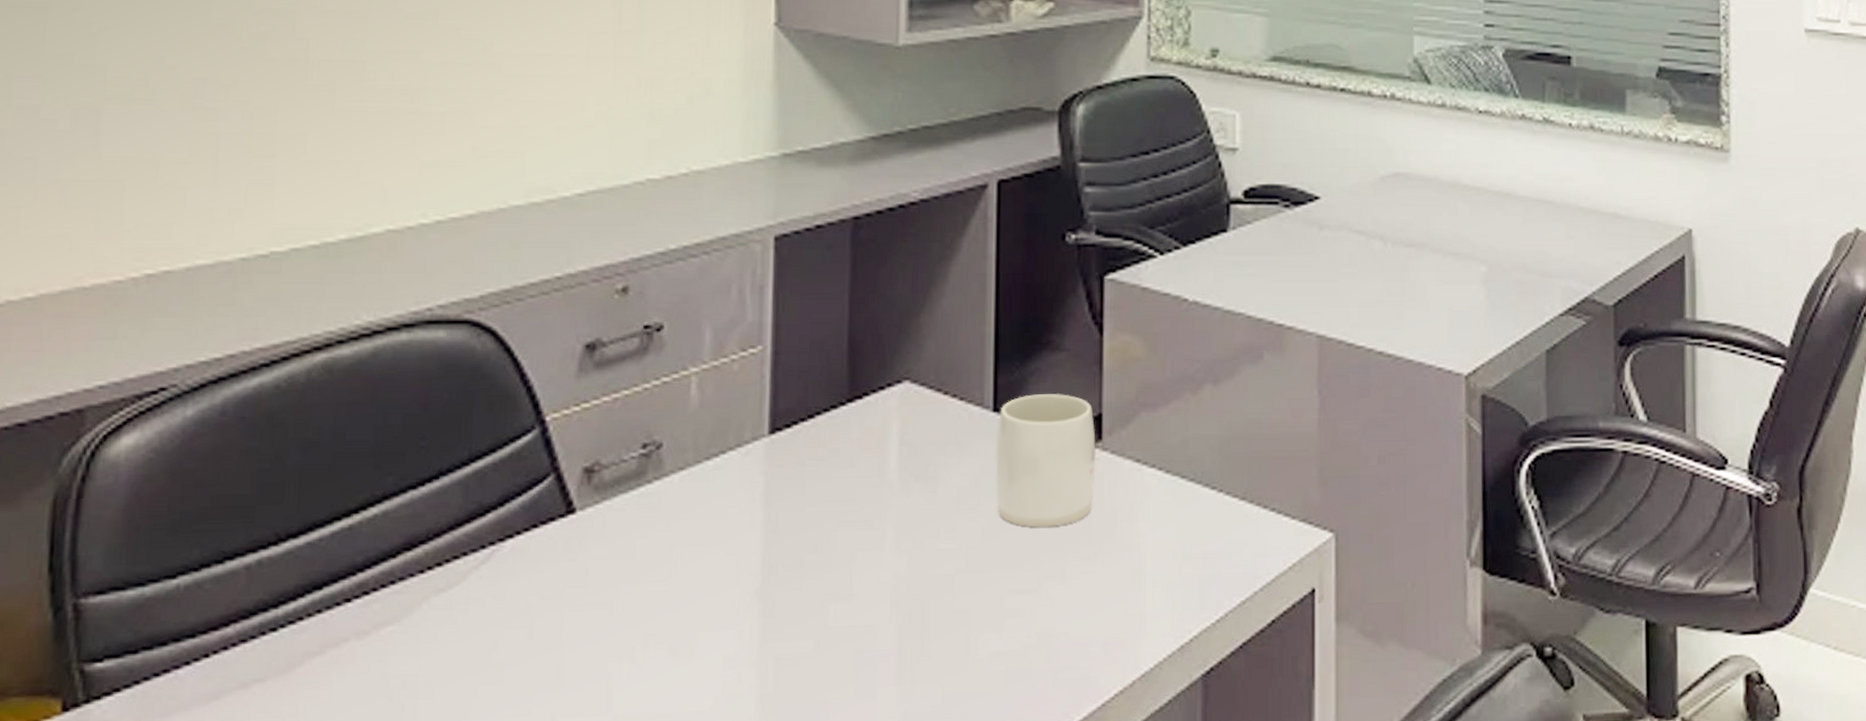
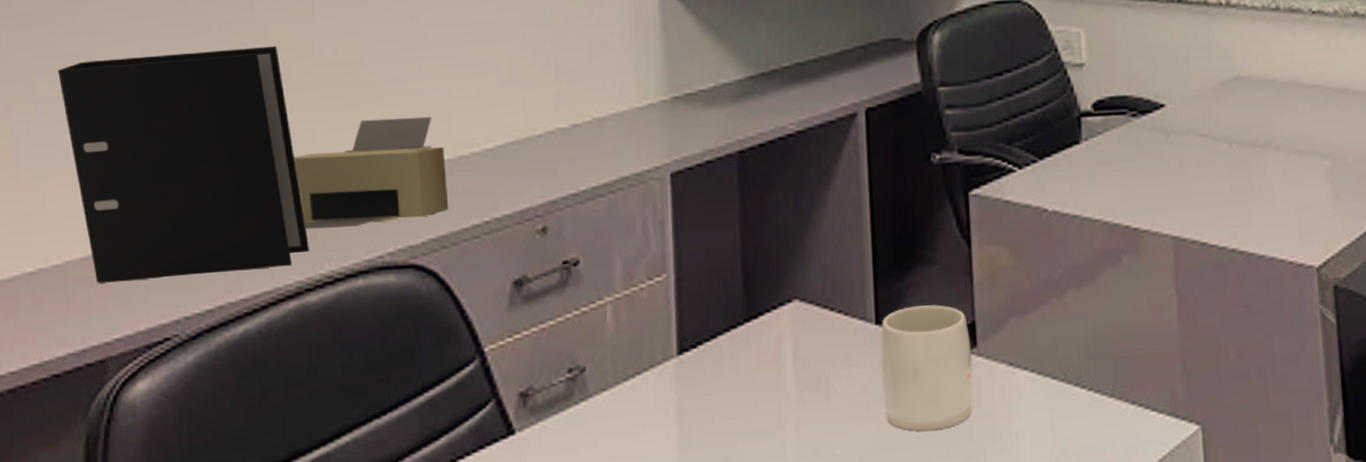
binder: none [46,64,344,321] -> present [58,45,309,283]
printer: none [332,155,515,275] -> present [294,116,449,229]

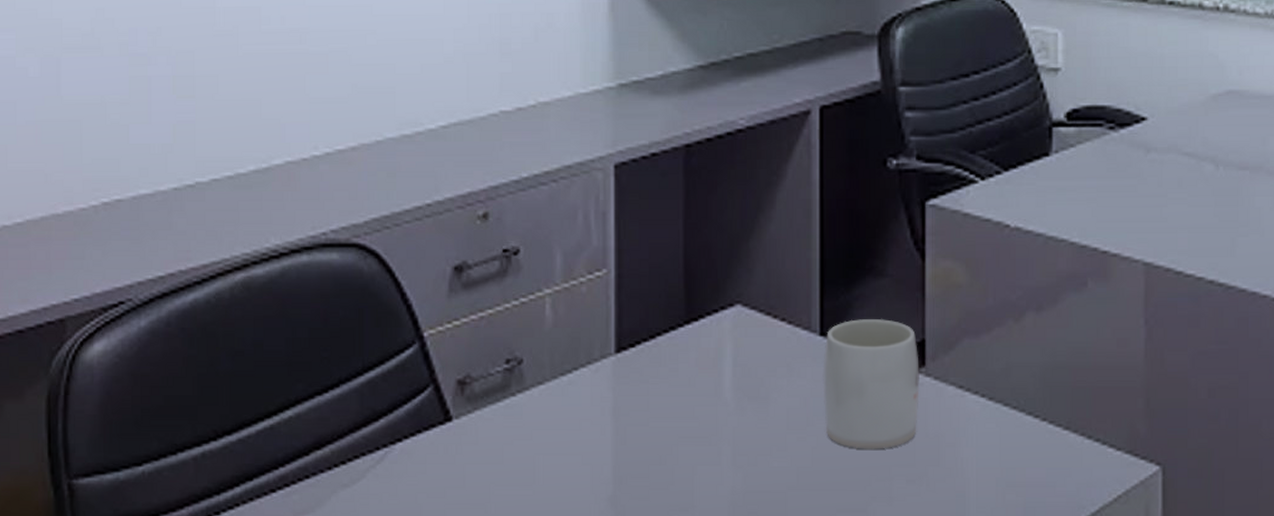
binder: present [58,45,309,283] -> none [18,11,255,243]
printer: present [294,116,449,229] -> none [242,92,391,202]

